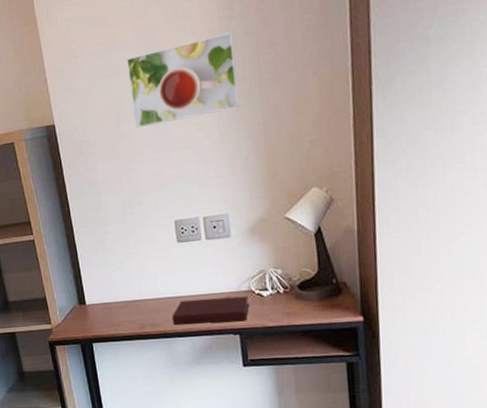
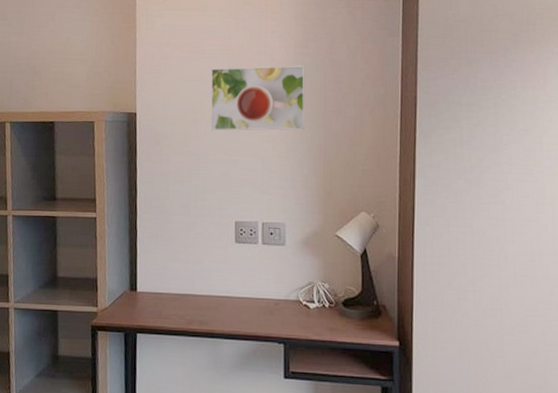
notebook: present [171,295,249,325] -> none [220,301,295,331]

